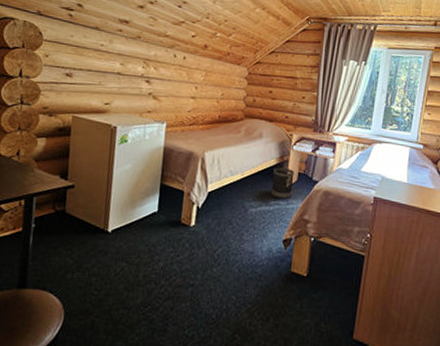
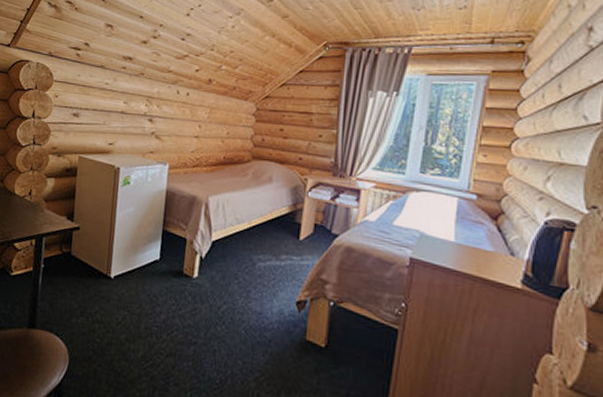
wastebasket: present [270,168,295,198] -> none [281,217,310,253]

